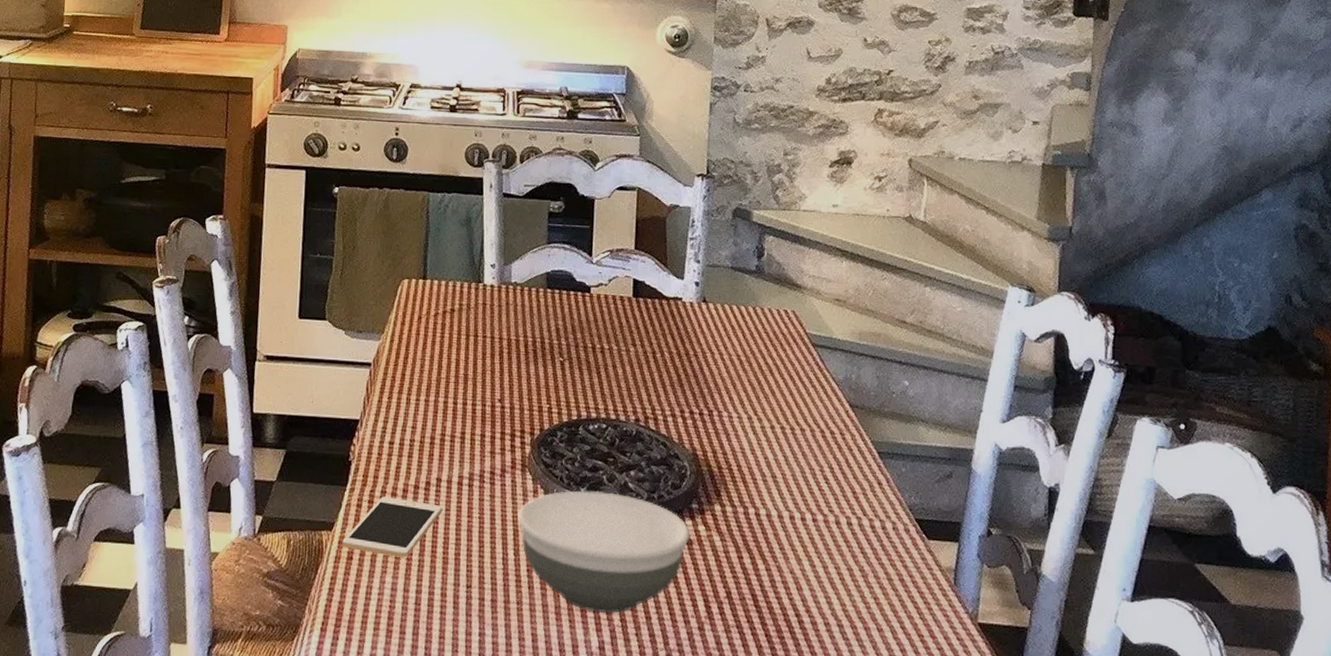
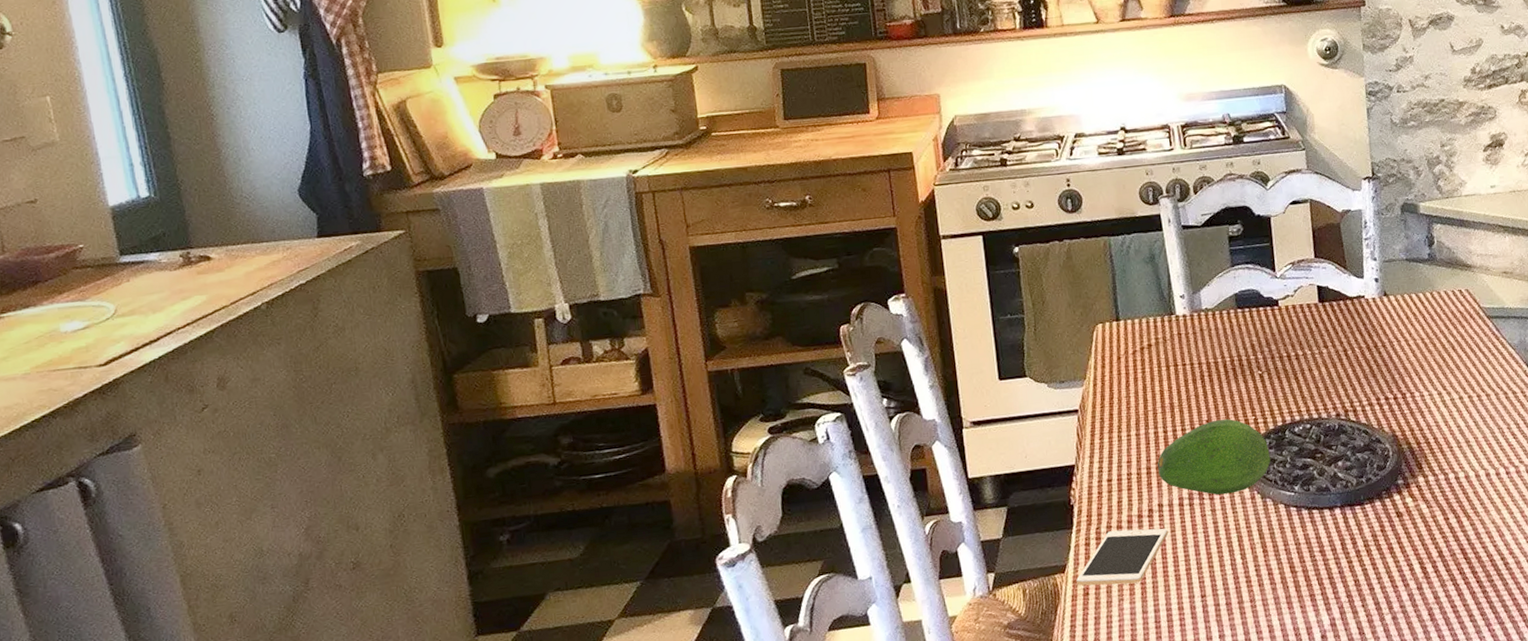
fruit: none [441,401,560,483] -> present [1157,419,1271,495]
bowl: present [518,490,690,614] -> none [1239,484,1400,595]

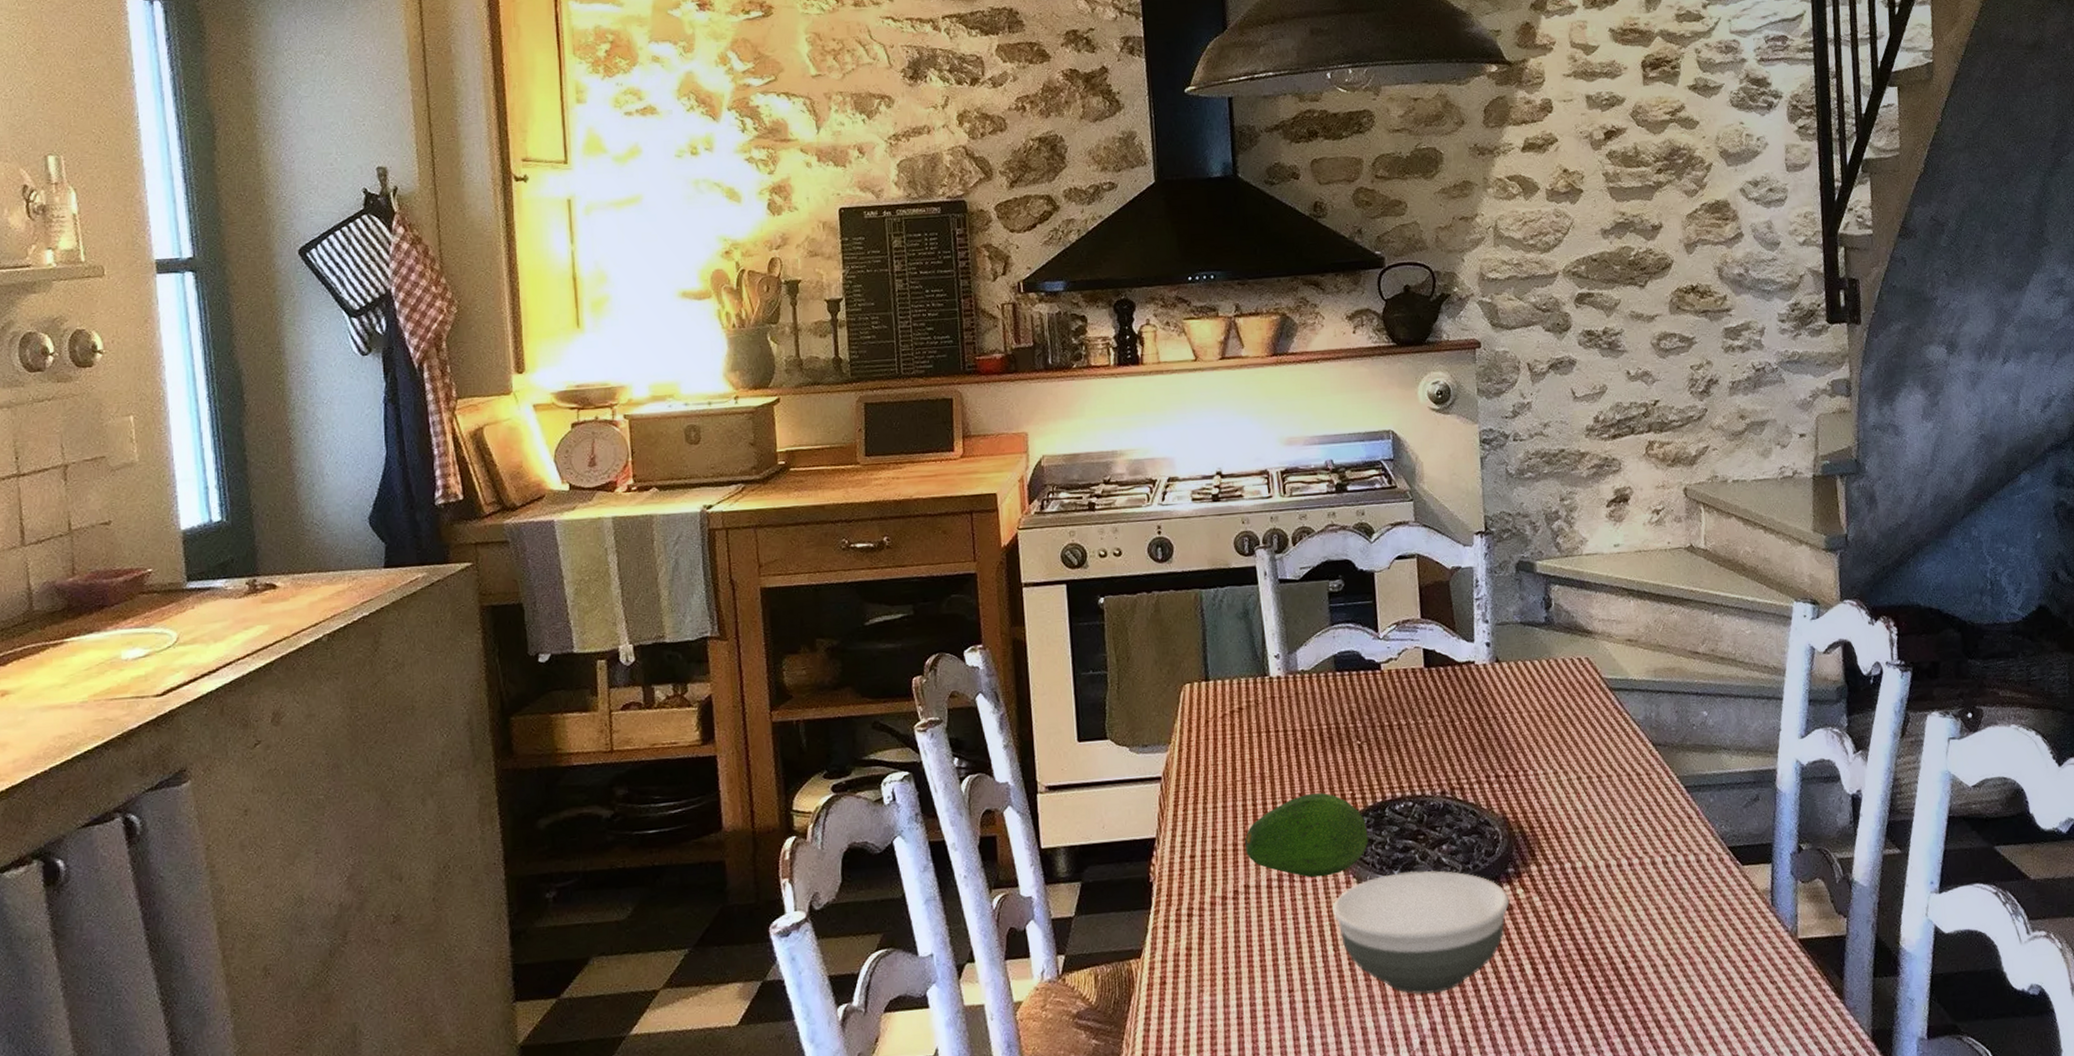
cell phone: present [1076,528,1169,586] -> none [1153,912,1255,974]
bowl: none [1239,484,1400,595] -> present [1332,870,1510,994]

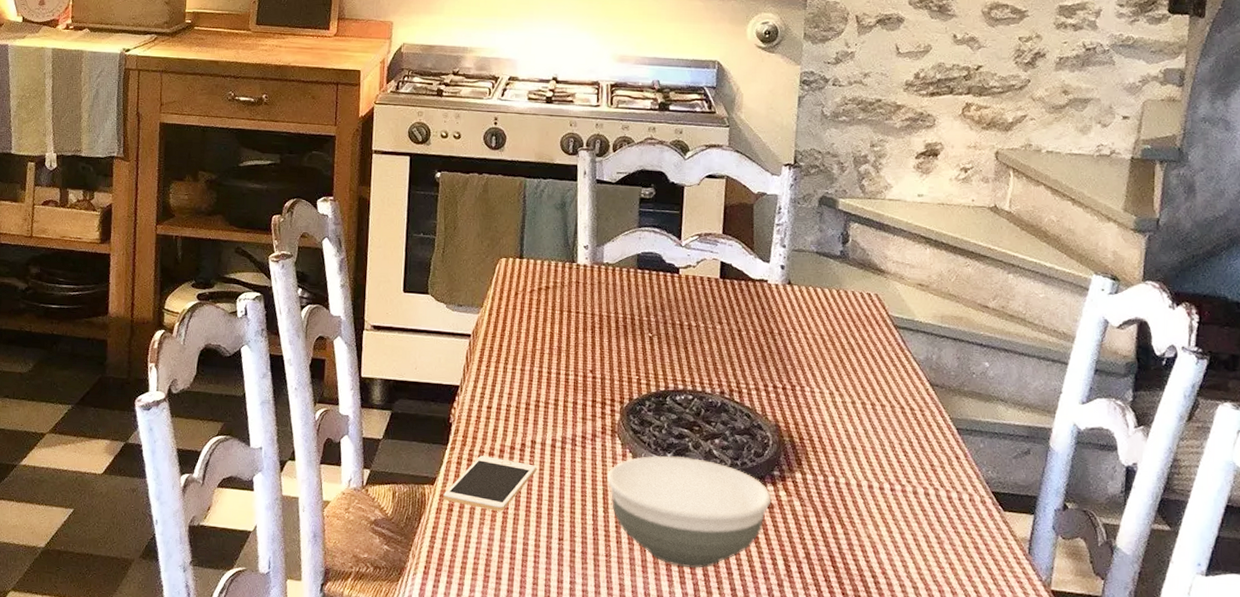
cell phone: none [1153,912,1255,974] -> present [443,456,537,511]
fruit: present [1244,793,1368,878] -> none [536,372,648,447]

